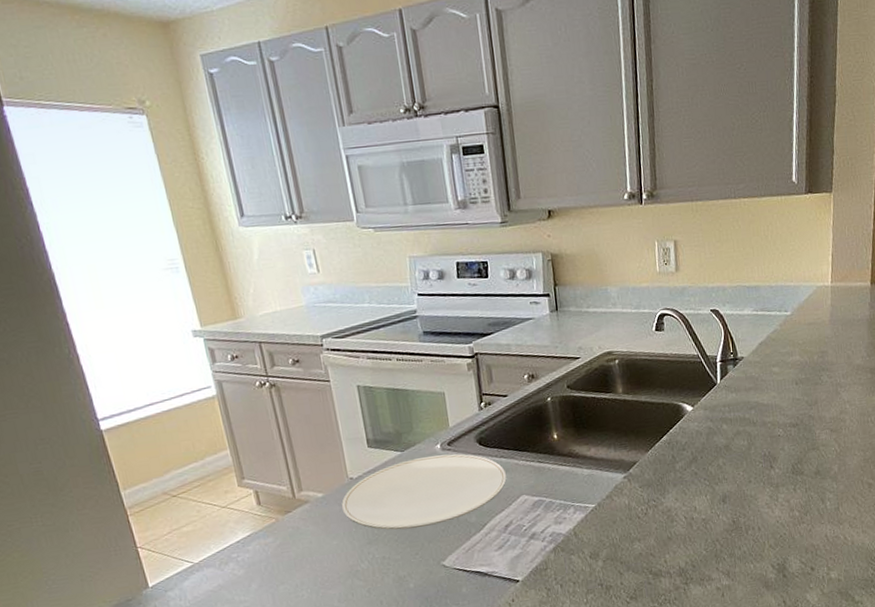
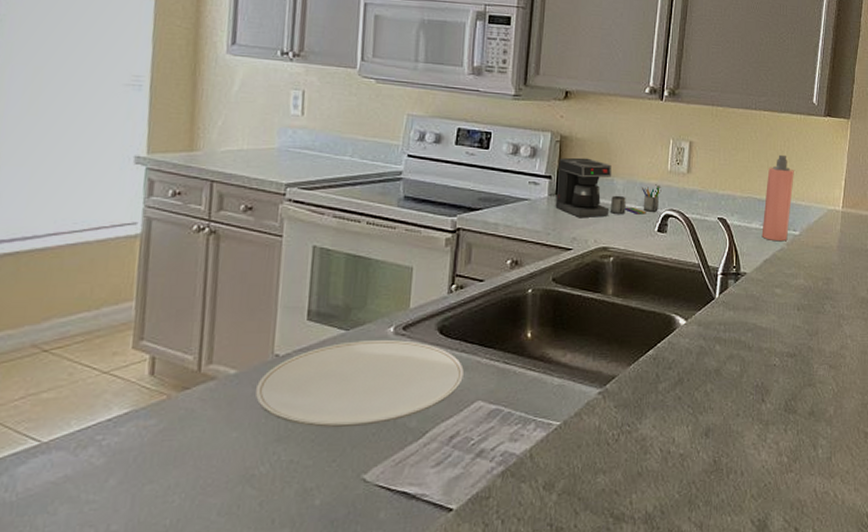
coffee maker: none [553,271,654,329] -> present [555,157,661,218]
spray bottle: none [754,239,781,324] -> present [761,154,794,242]

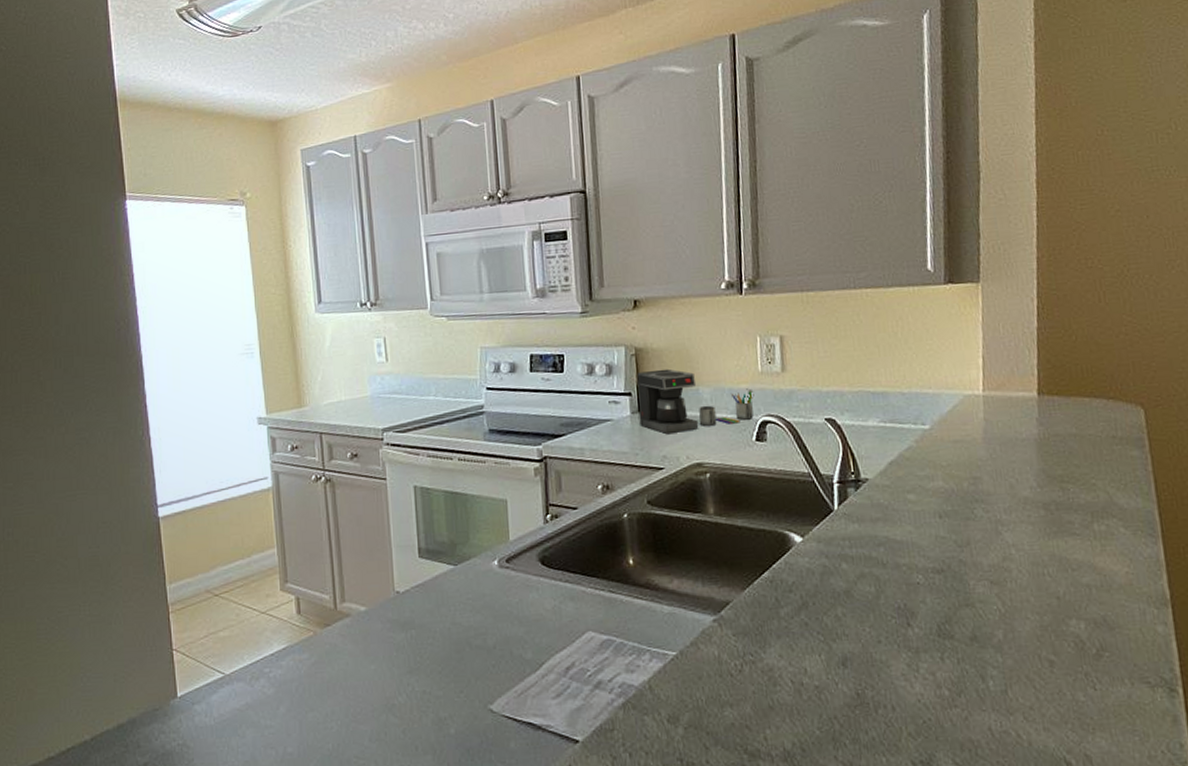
plate: present [254,339,464,428] -> none [384,572,571,660]
spray bottle: present [761,154,794,242] -> none [880,336,916,439]

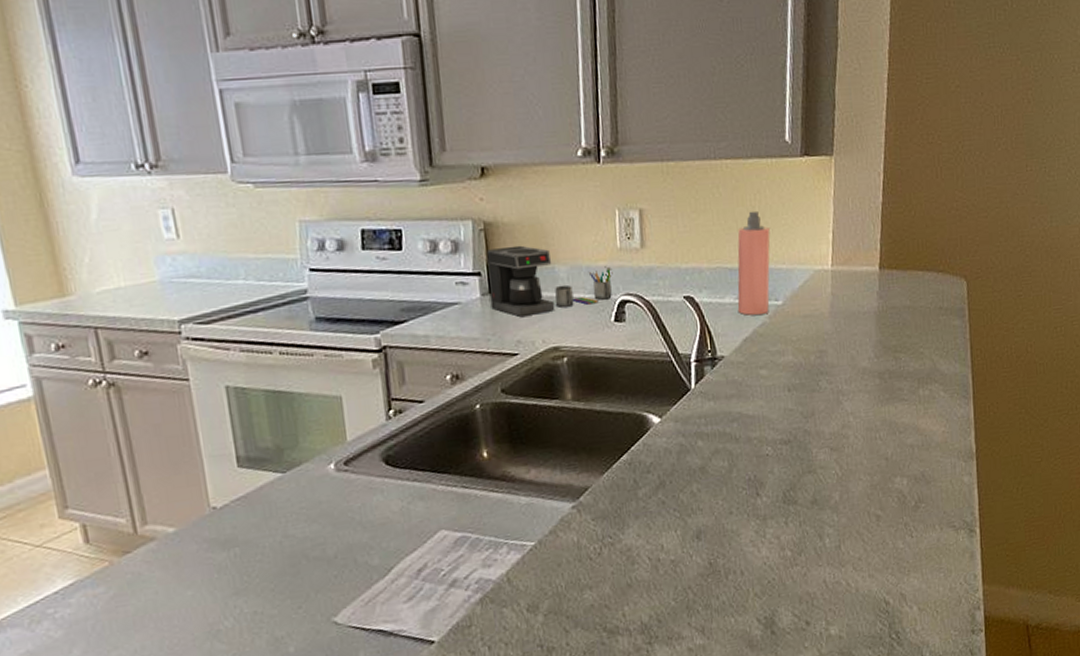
spray bottle: none [880,336,916,439] -> present [737,210,771,316]

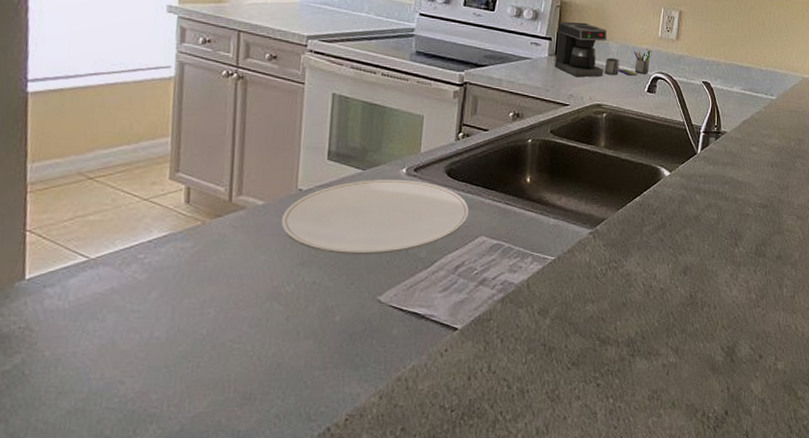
plate: none [199,476,421,576] -> present [280,179,469,255]
spray bottle: present [737,210,771,316] -> none [741,26,774,105]

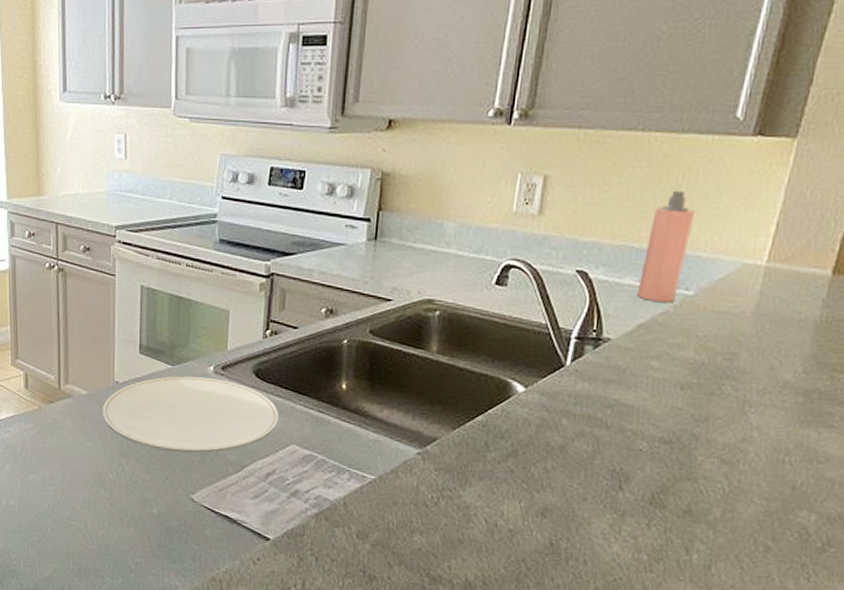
coffee maker: present [554,22,652,78] -> none [374,197,503,267]
spray bottle: none [741,26,774,105] -> present [636,190,695,303]

